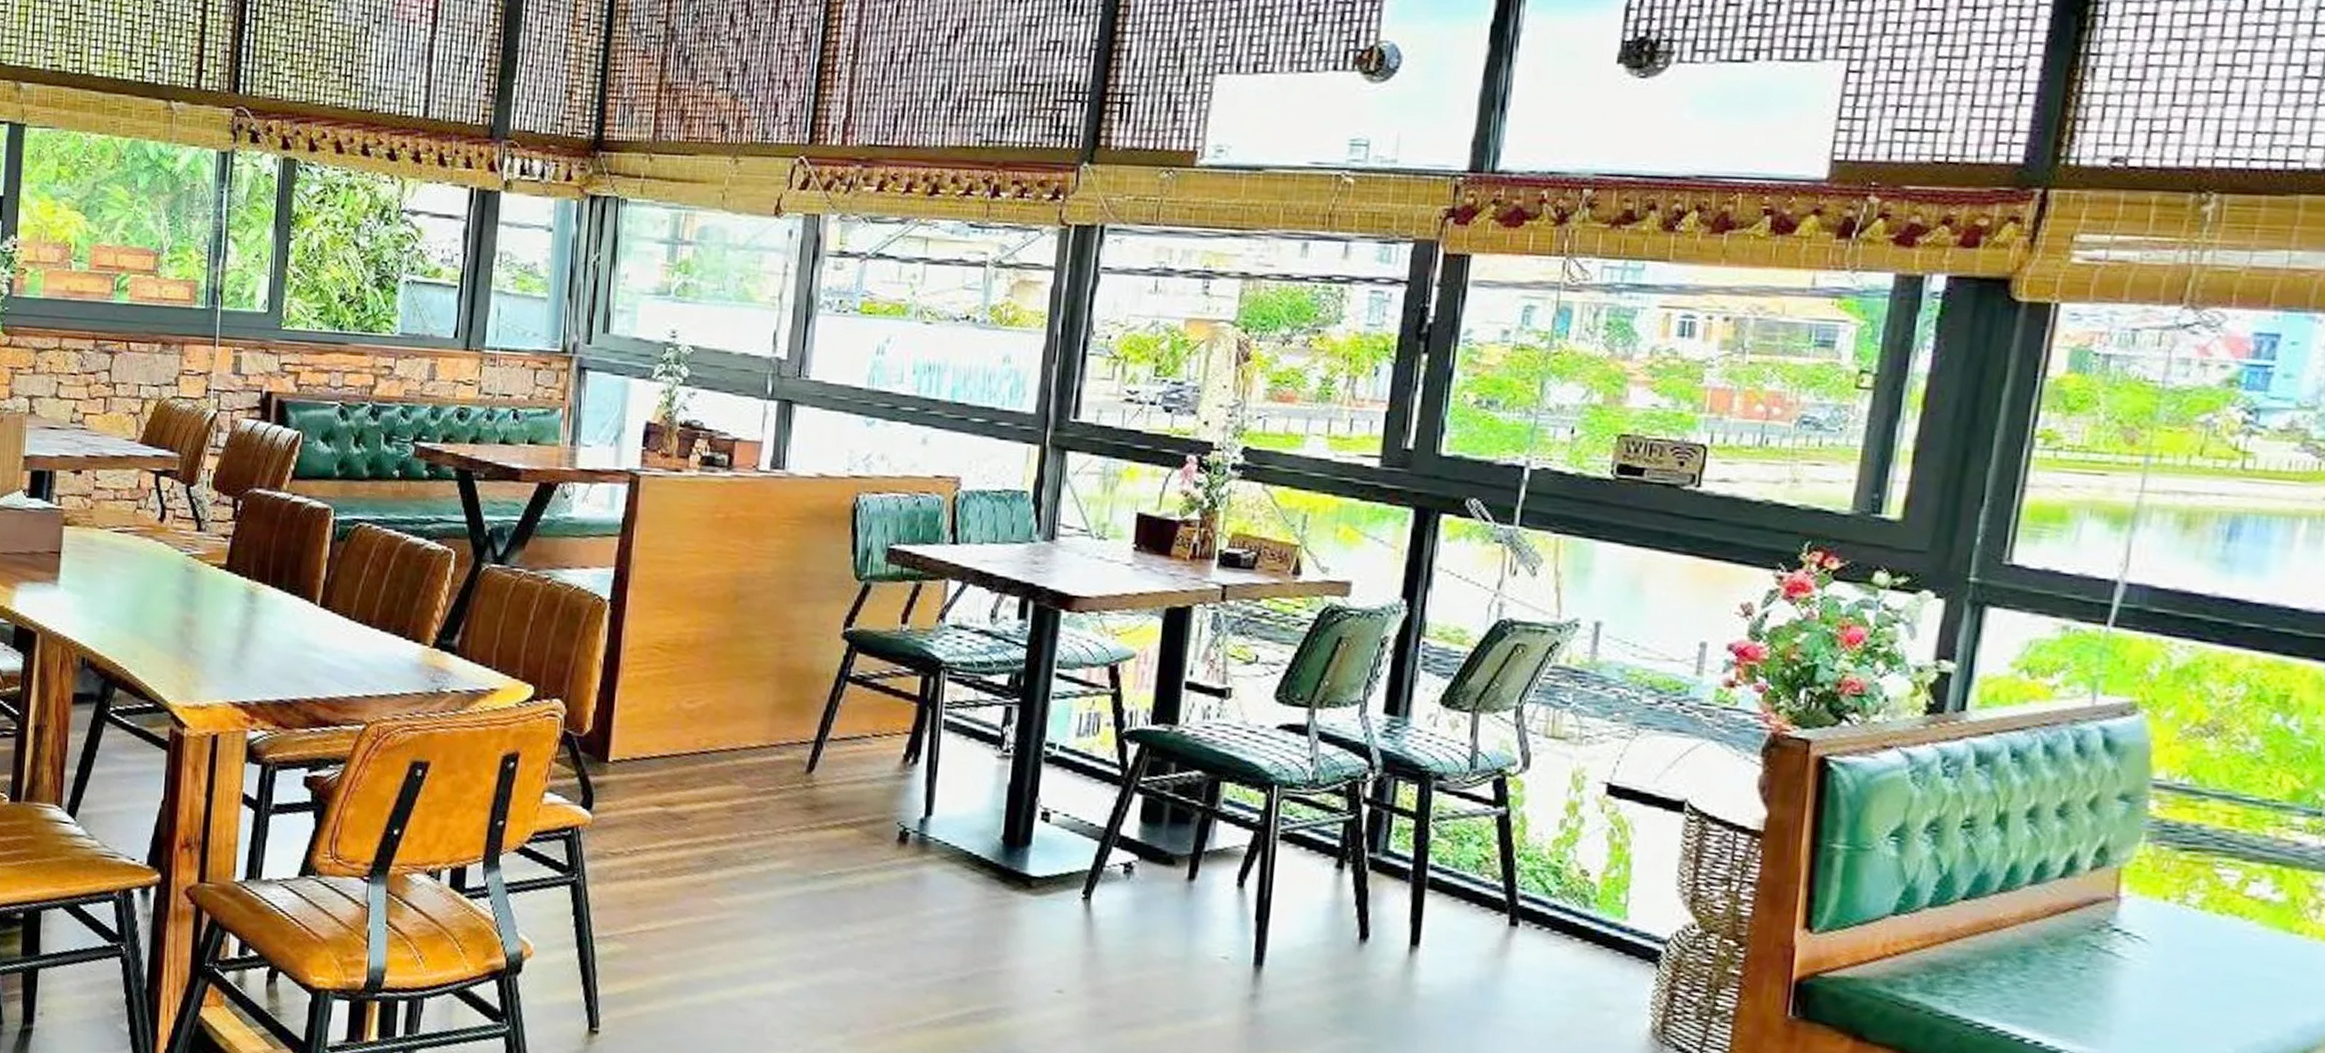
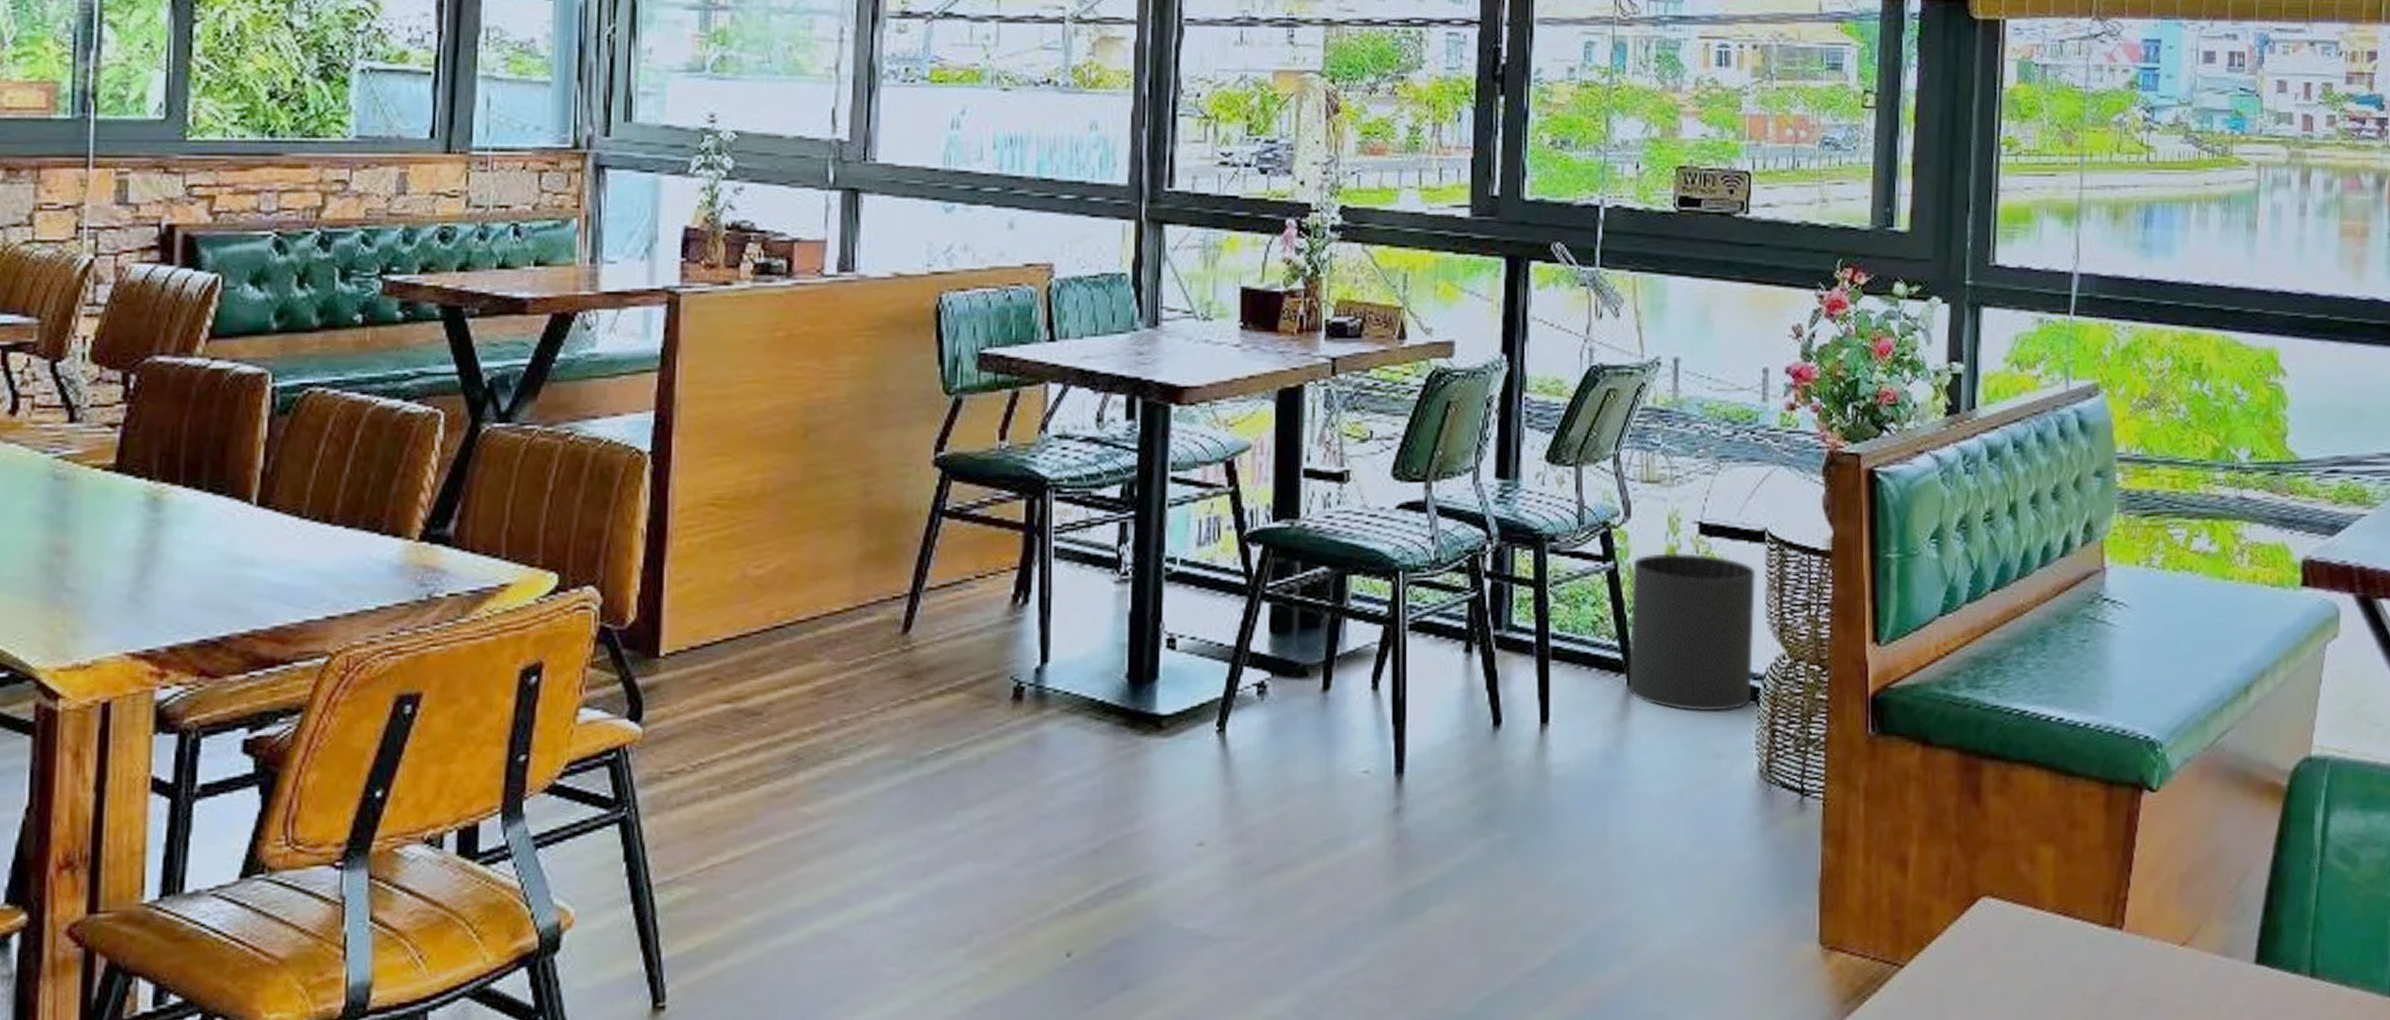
waste bin: none [1511,806,1670,968] -> present [1628,552,1756,712]

